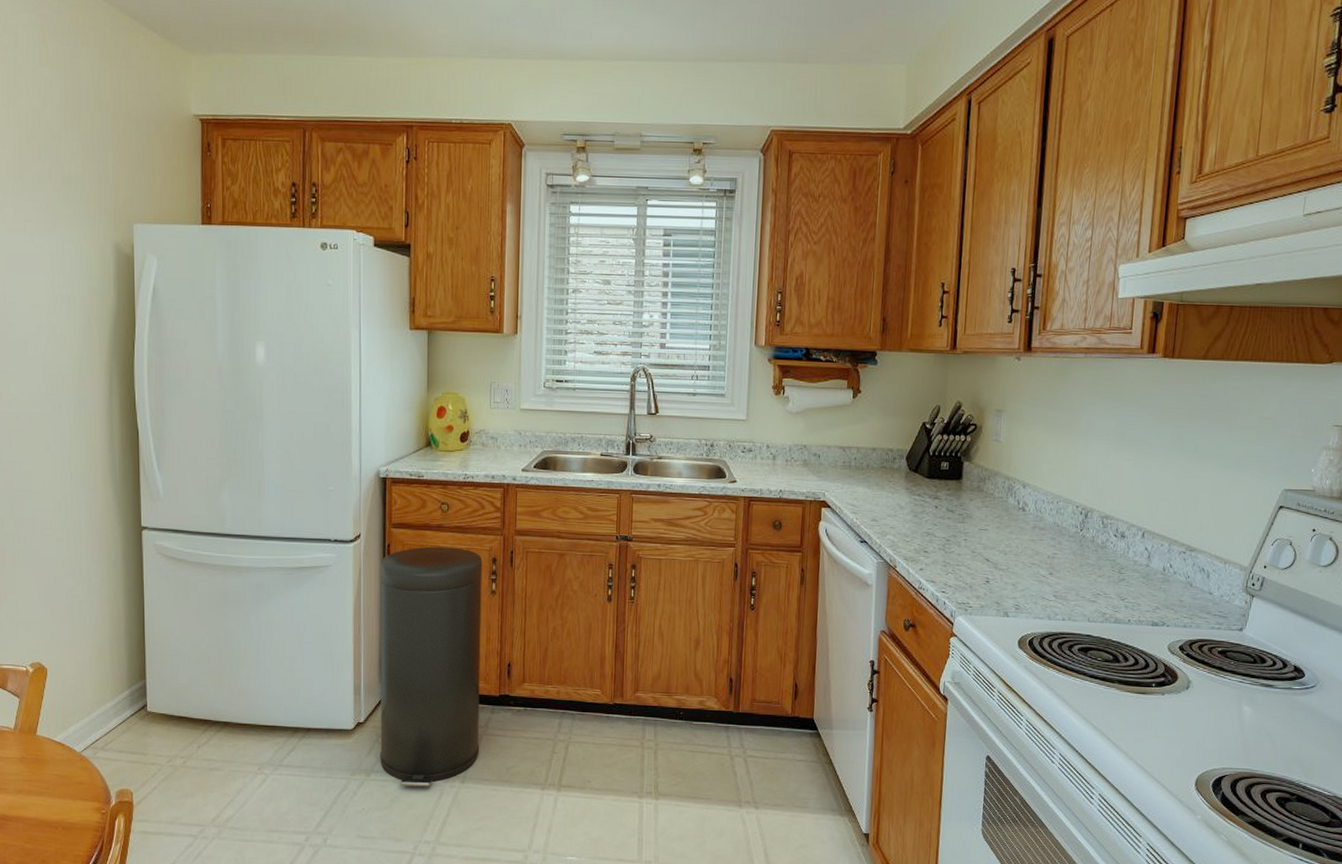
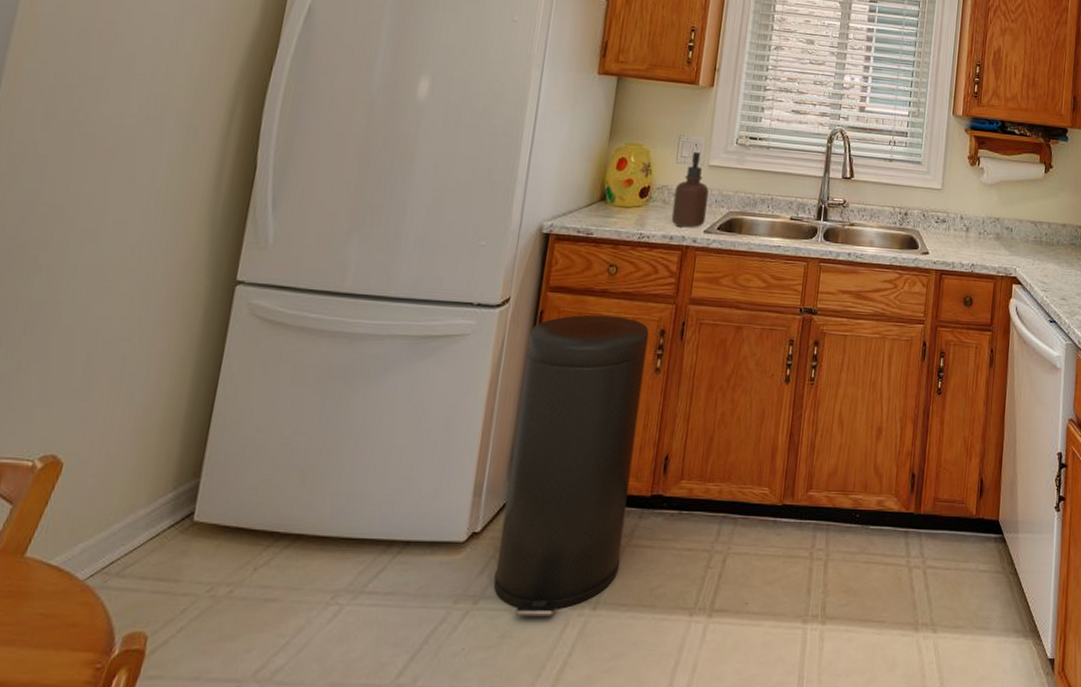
soap dispenser: none [491,397,522,467] -> present [671,152,709,228]

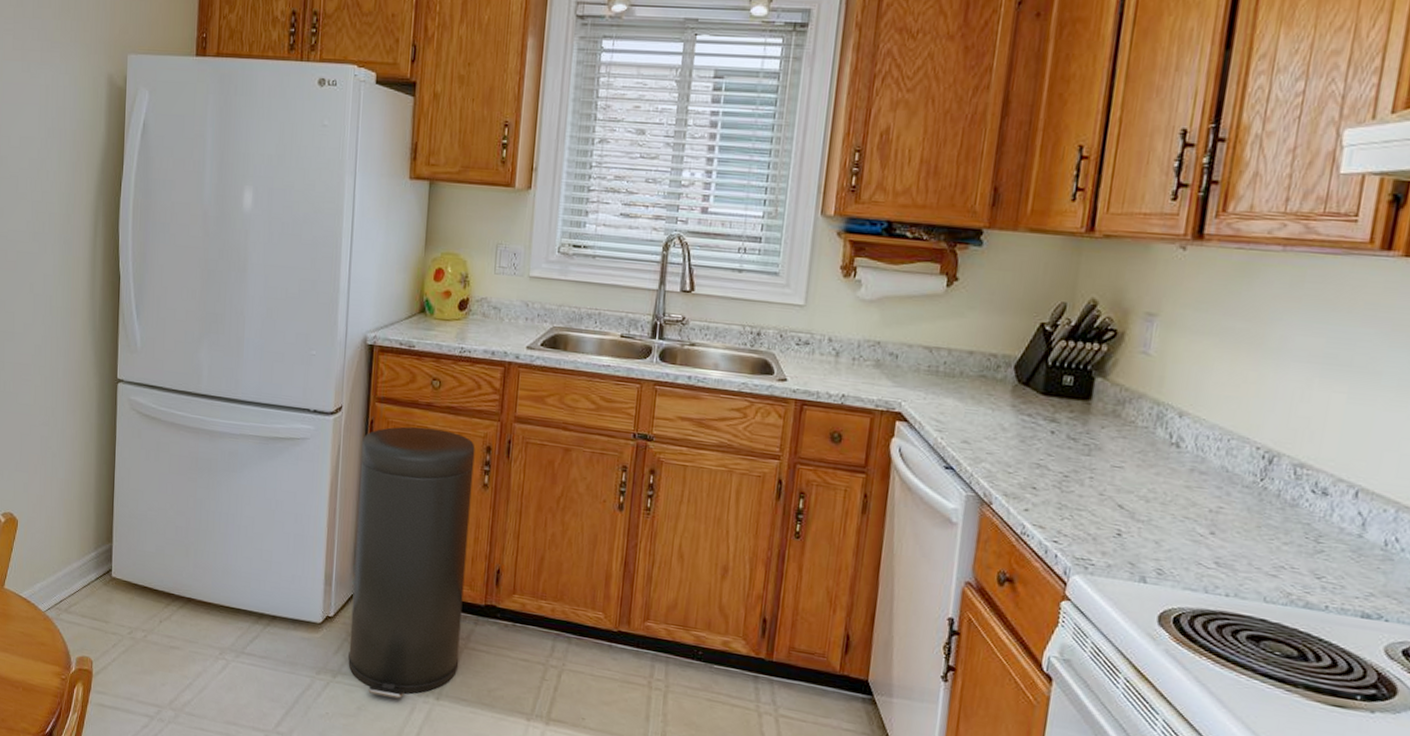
soap dispenser: present [671,152,709,228] -> none [492,262,530,344]

